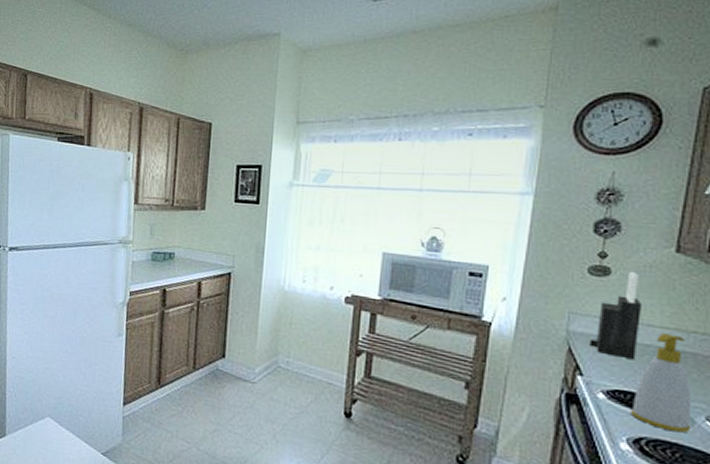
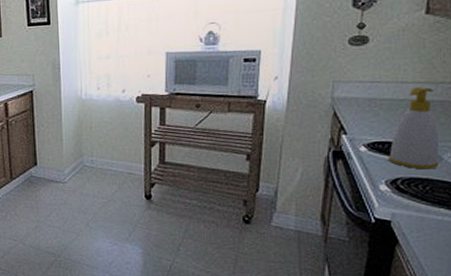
knife block: present [589,271,643,360] -> none [351,36,397,115]

